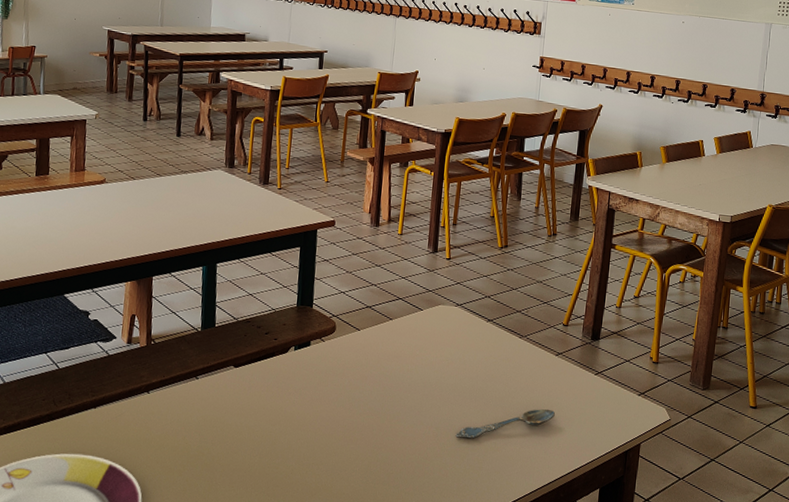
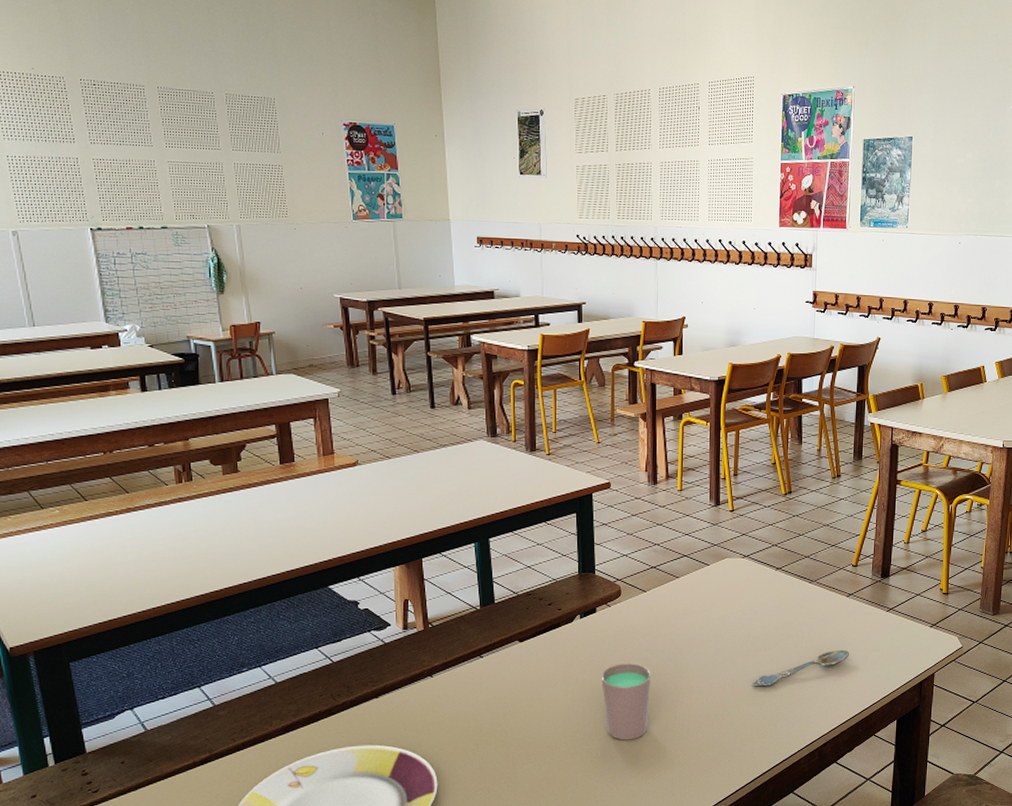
cup: none [308,399,358,479] -> present [601,663,651,741]

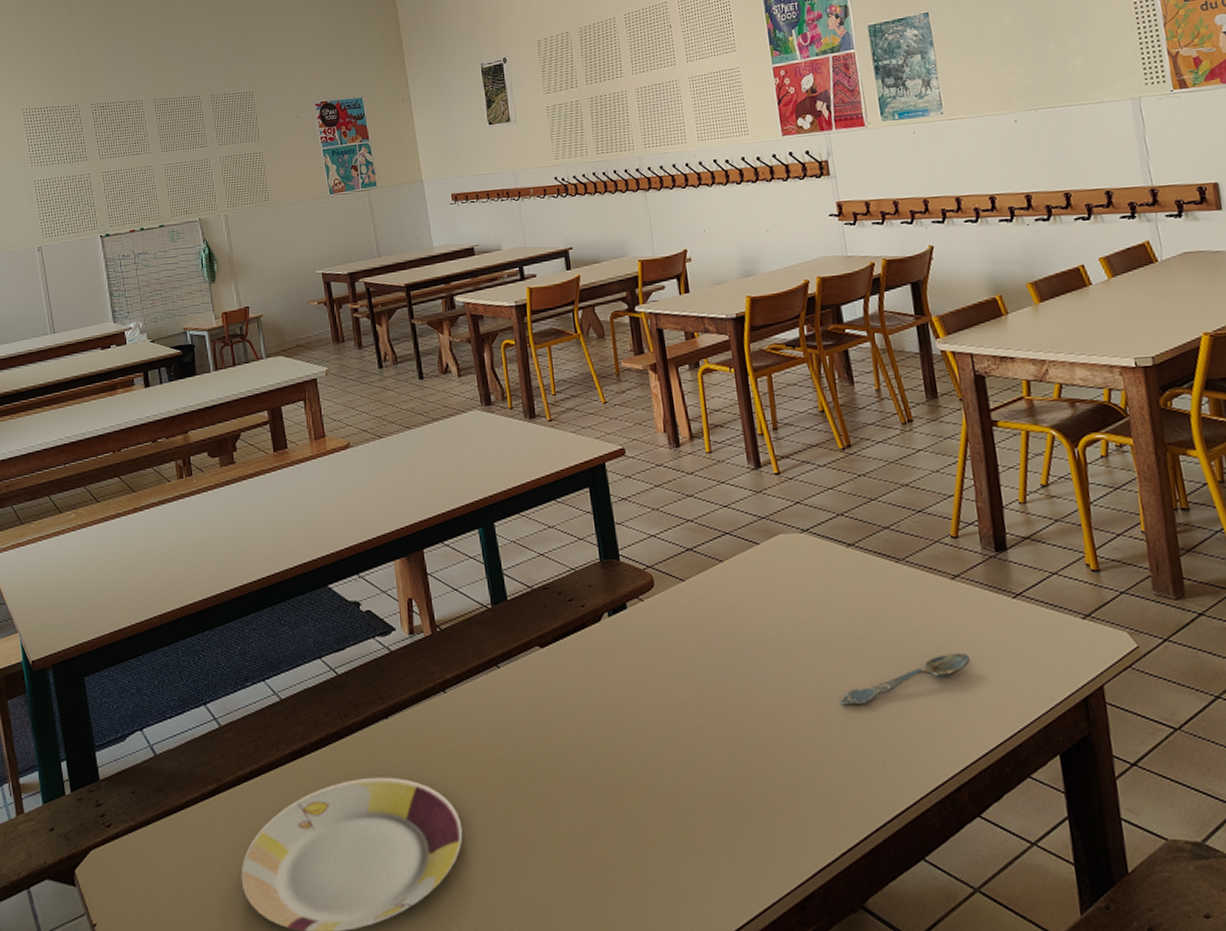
cup: present [601,663,651,741] -> none [642,674,711,778]

